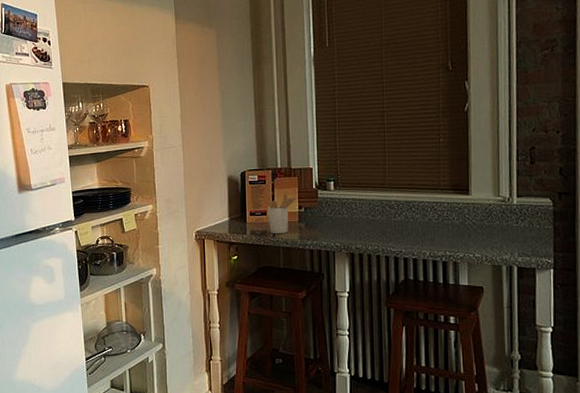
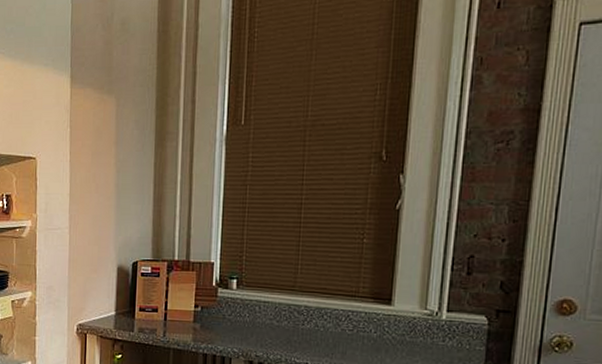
utensil holder: present [267,193,297,234] -> none [159,289,194,334]

